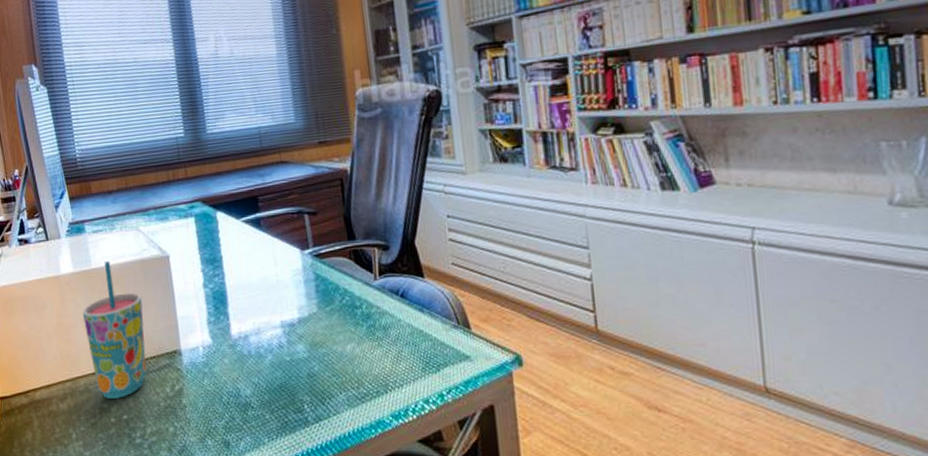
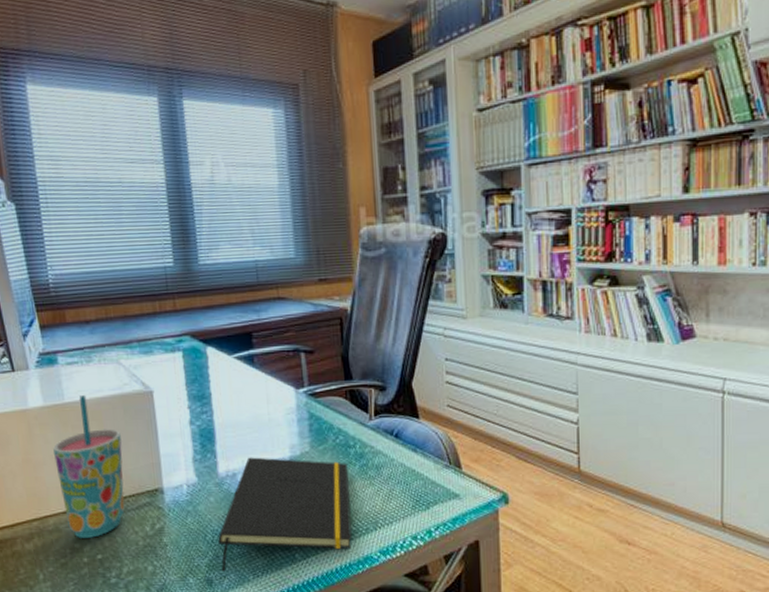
notepad: none [233,318,363,434] -> present [218,457,352,572]

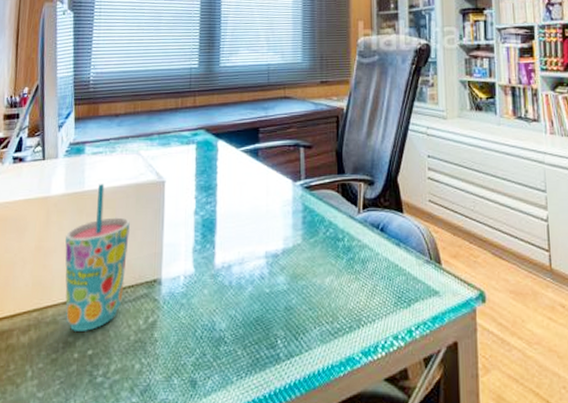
notepad: present [218,457,352,572] -> none [206,248,336,372]

